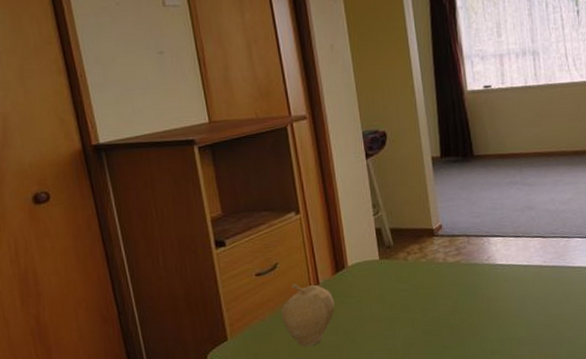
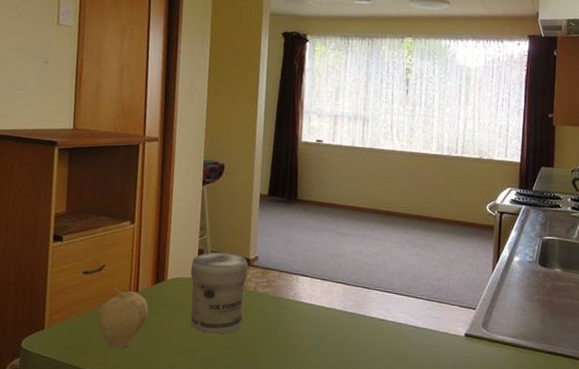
jar: none [370,226,437,314] -> present [190,252,248,334]

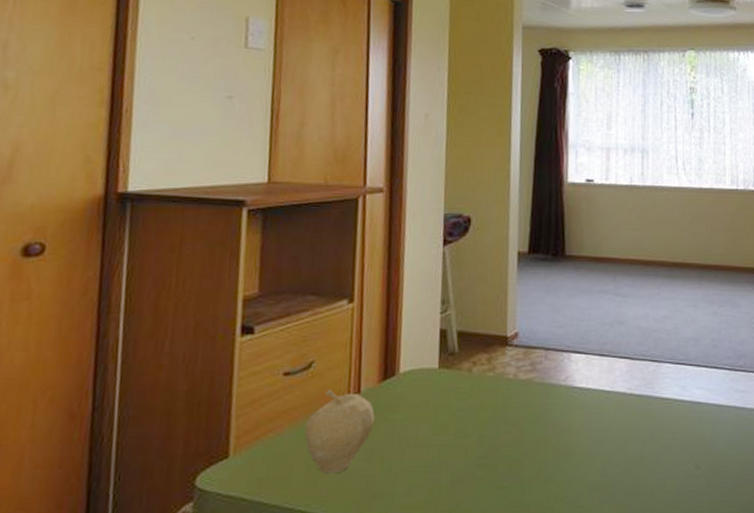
jar: present [190,252,248,334] -> none [430,331,506,440]

